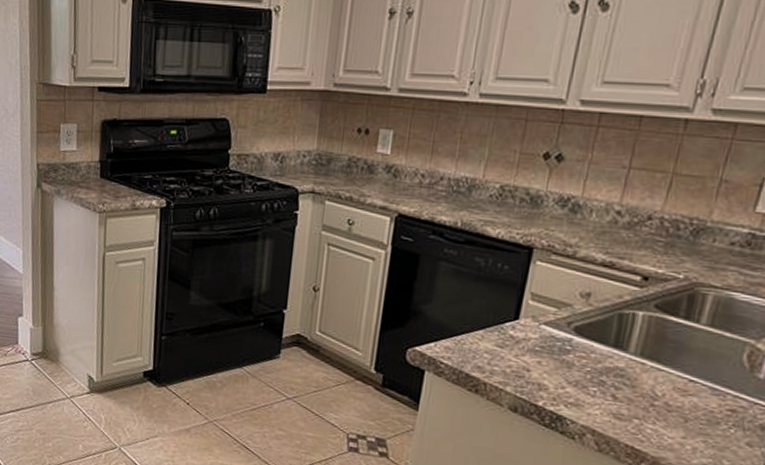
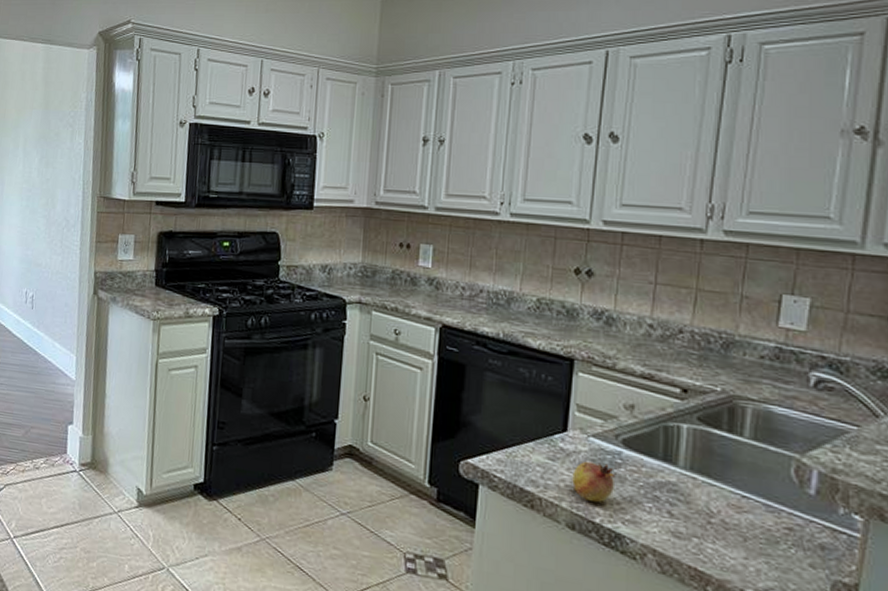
fruit: none [519,348,562,387] -> present [572,461,614,503]

